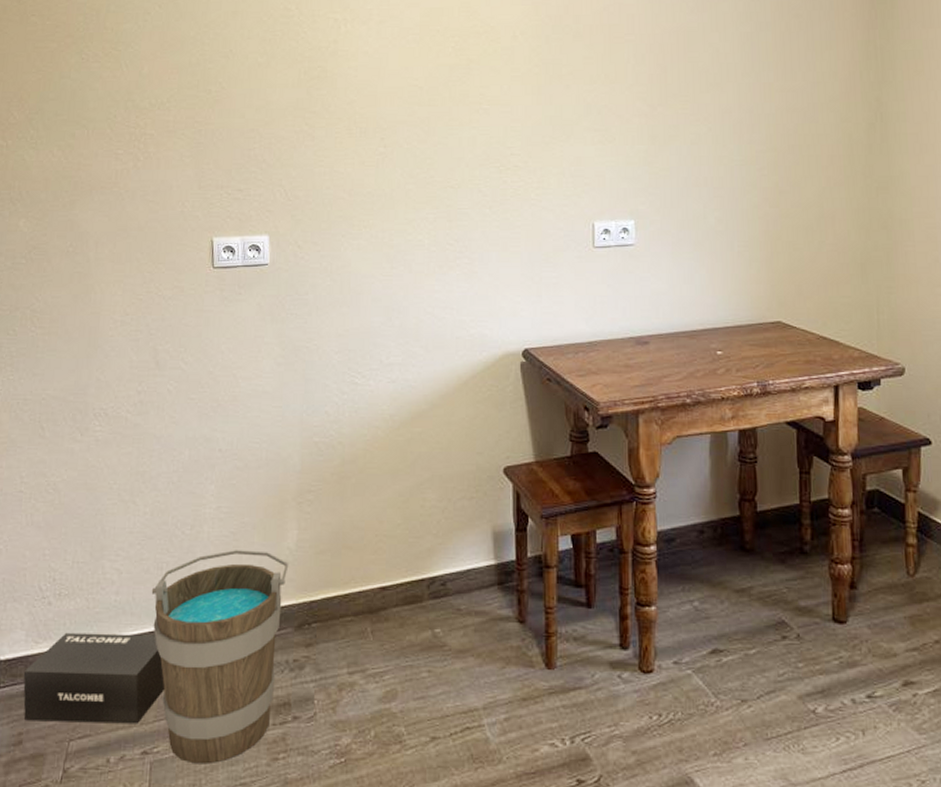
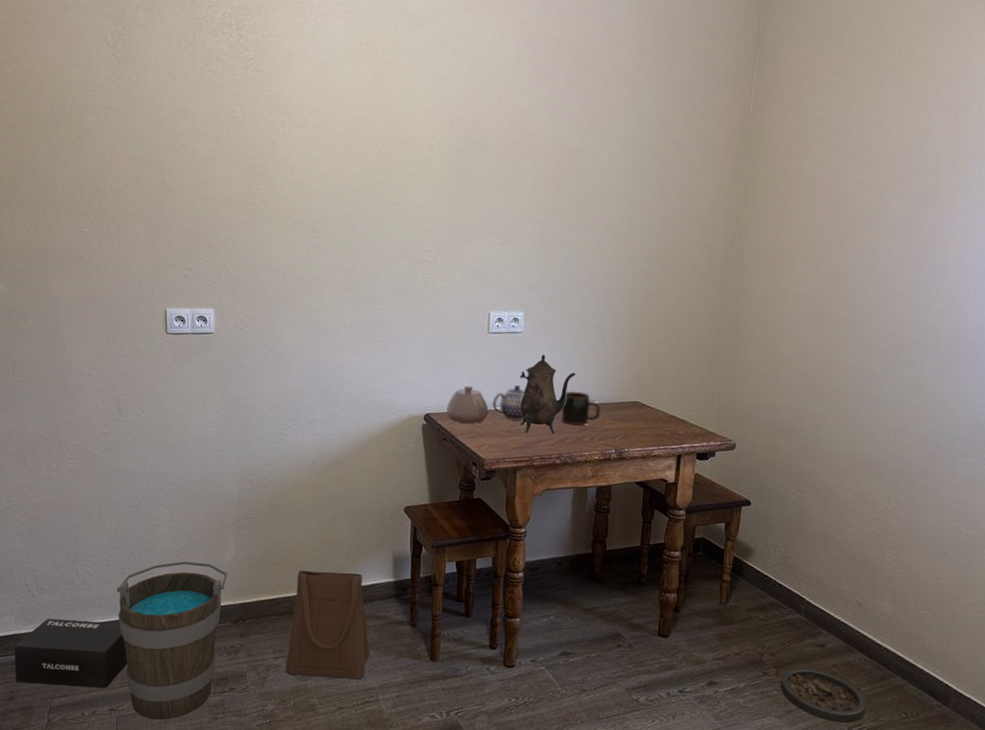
shopping bag: none [362,554,470,698] -> present [285,570,371,680]
sugar bowl: none [548,312,600,358] -> present [445,385,489,423]
teapot: none [604,308,644,351] -> present [492,384,525,420]
teapot: none [635,269,702,367] -> present [519,354,576,434]
mug: none [688,314,735,354] -> present [561,392,601,425]

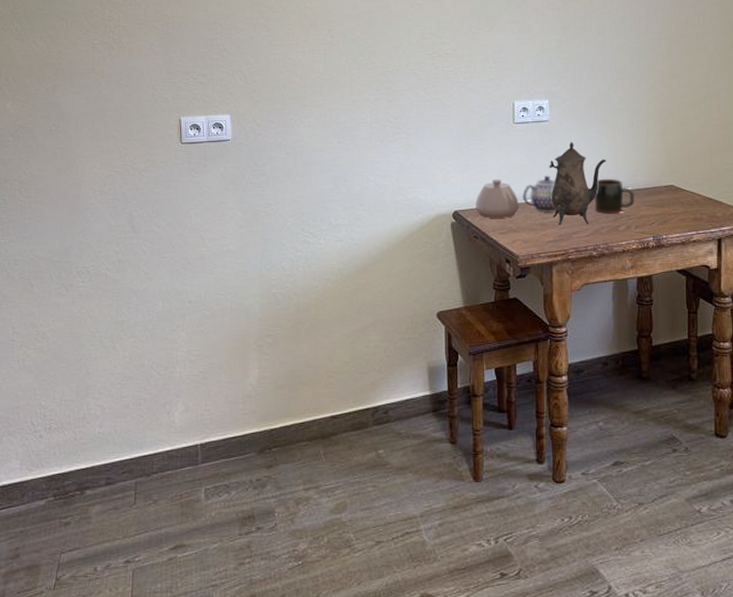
box: present [14,618,128,689] -> none [19,461,145,538]
bucket: present [116,561,228,720] -> none [131,387,252,570]
shopping bag: present [285,570,371,680] -> none [317,388,409,508]

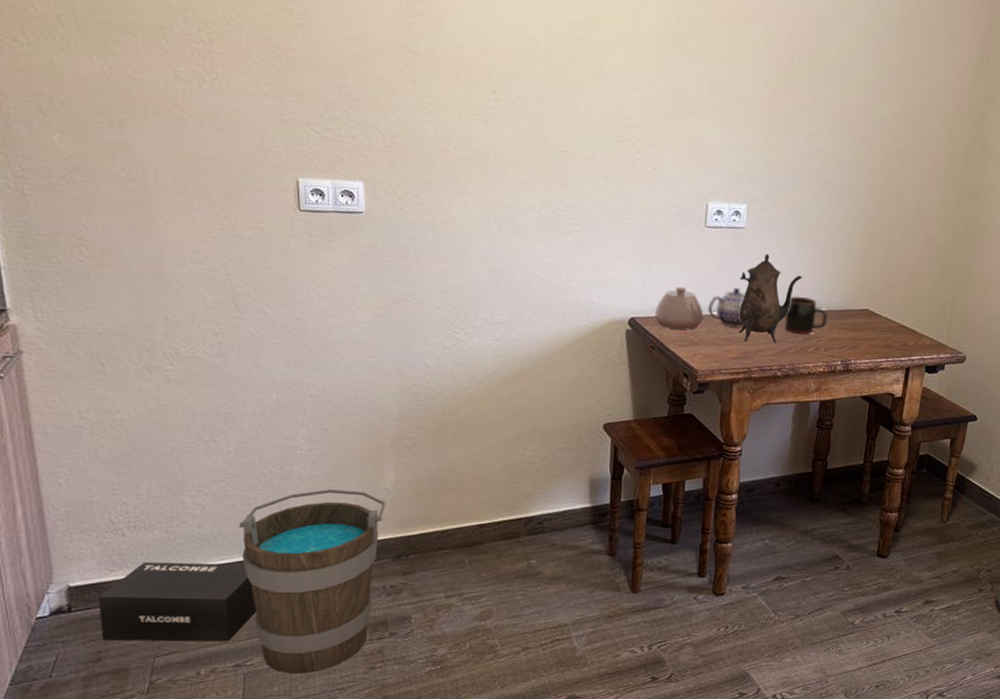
box: none [19,461,145,538] -> present [98,561,257,642]
bucket: none [131,387,252,570] -> present [238,489,386,674]

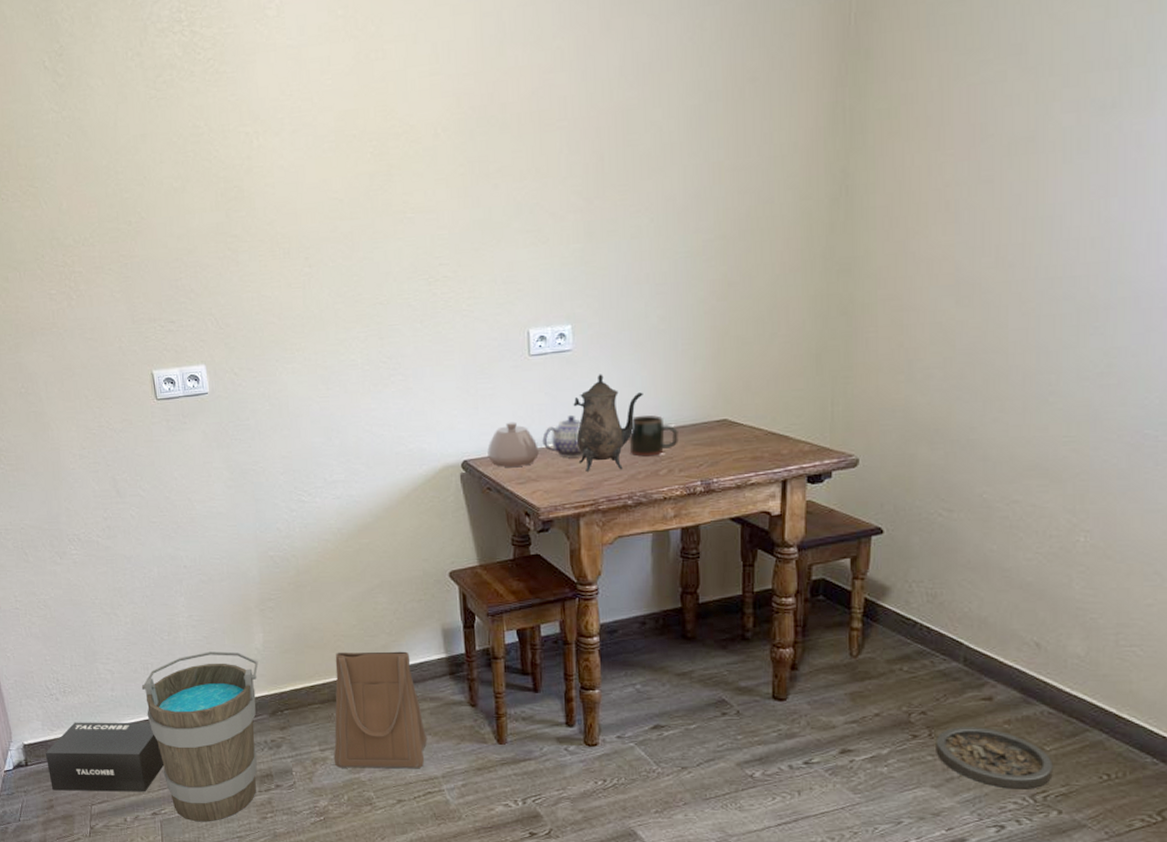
shopping bag: none [459,496,562,617] -> present [333,651,428,769]

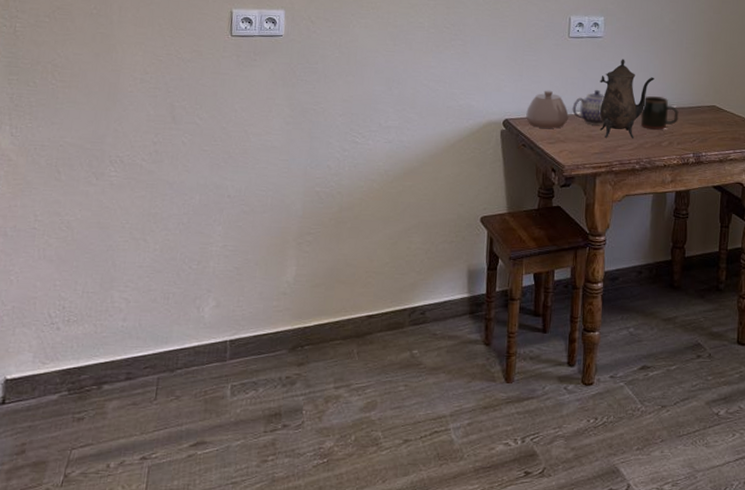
box: present [45,722,165,792] -> none [28,354,166,434]
bucket: present [141,651,258,822] -> none [157,283,287,467]
shopping bag: present [333,651,428,769] -> none [346,288,441,408]

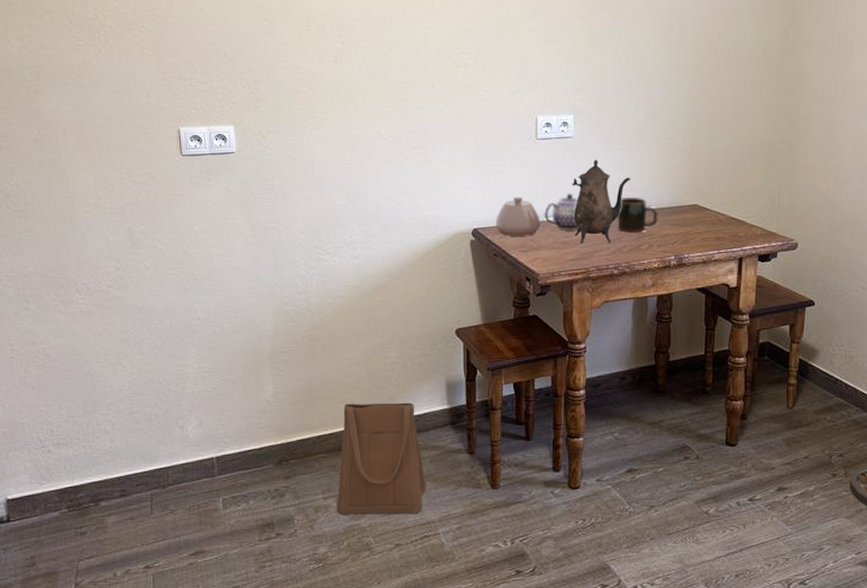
shopping bag: none [346,288,441,408] -> present [336,403,427,515]

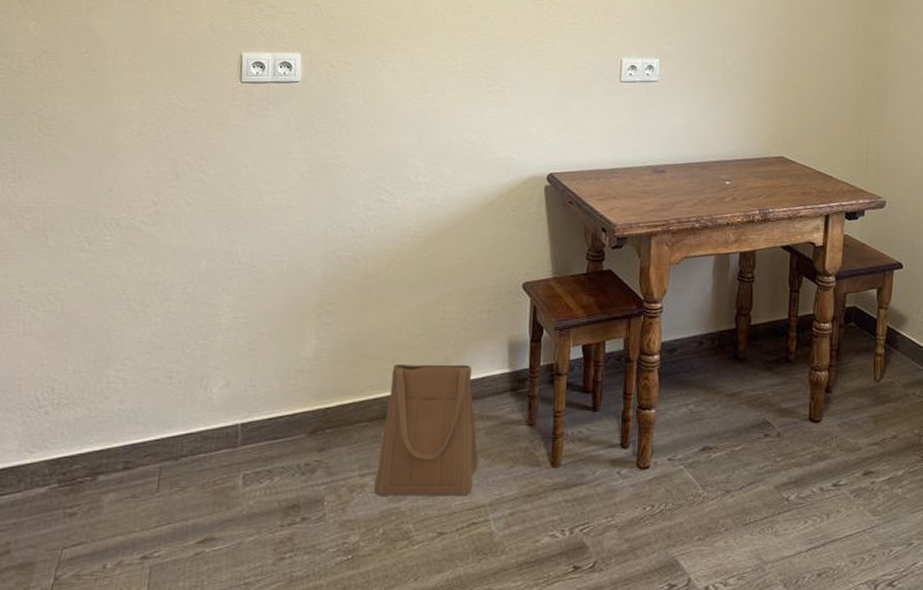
sugar bowl: present [495,196,540,236] -> none [572,140,620,183]
teapot: present [544,193,579,230] -> none [624,139,660,179]
teapot: present [572,159,631,243] -> none [654,105,716,194]
mug: present [617,198,658,233] -> none [700,147,743,184]

